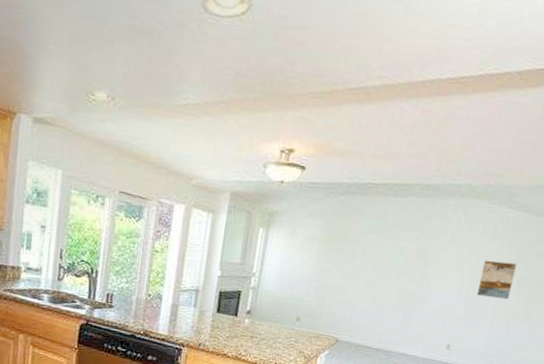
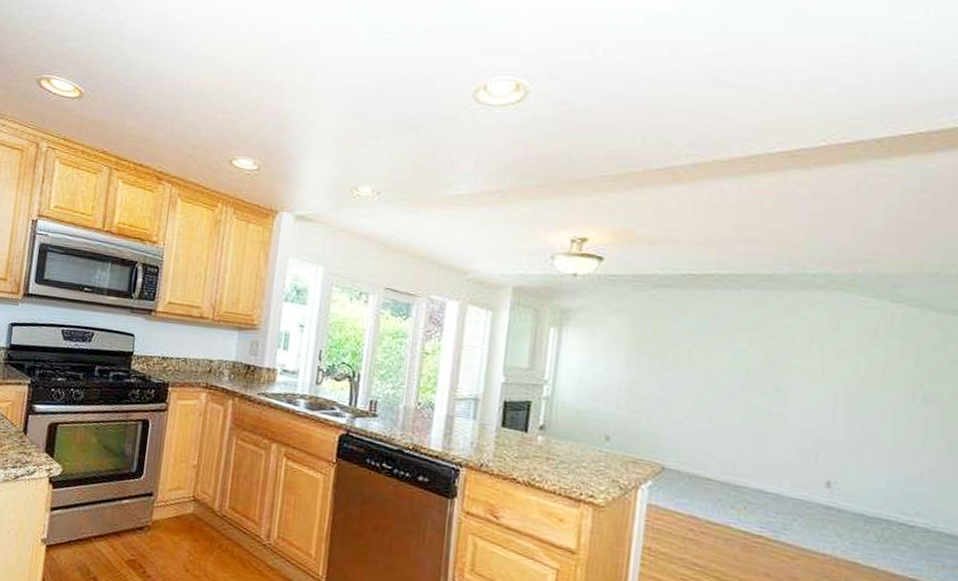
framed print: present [476,260,517,300] -> none [861,368,918,423]

